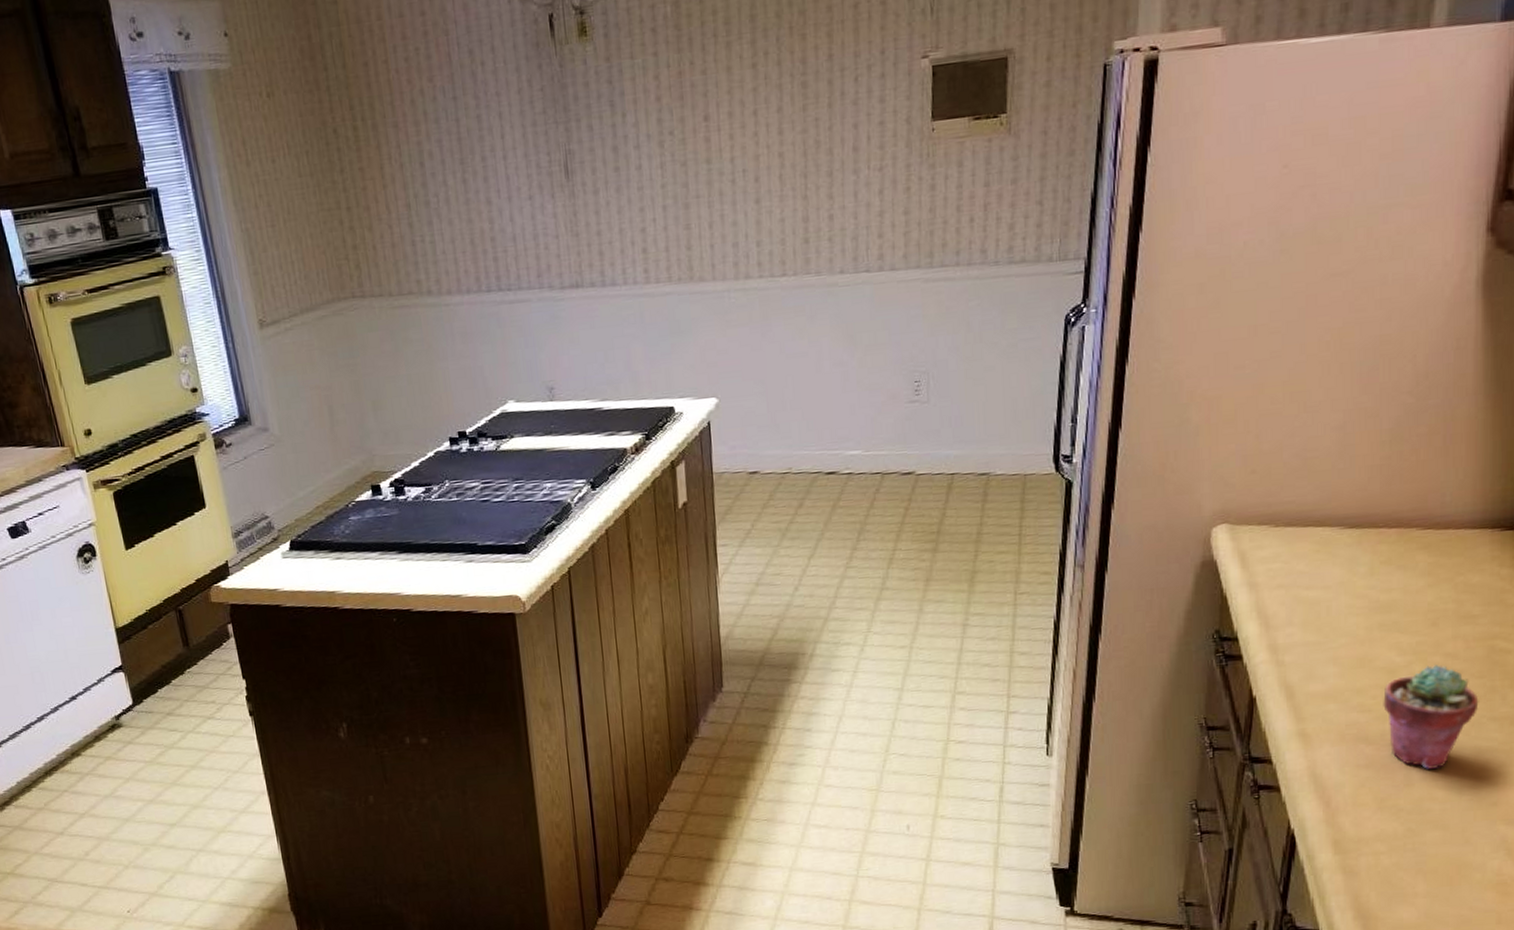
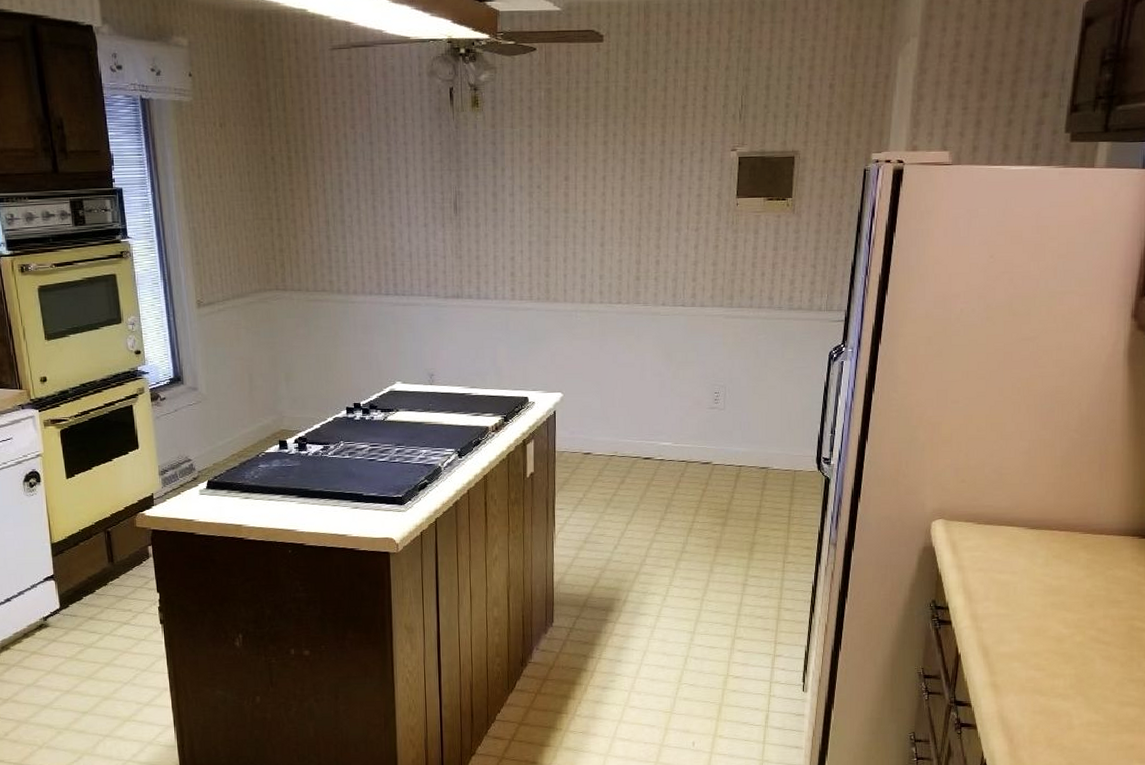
potted succulent: present [1383,665,1479,769] -> none [1053,637,1122,717]

